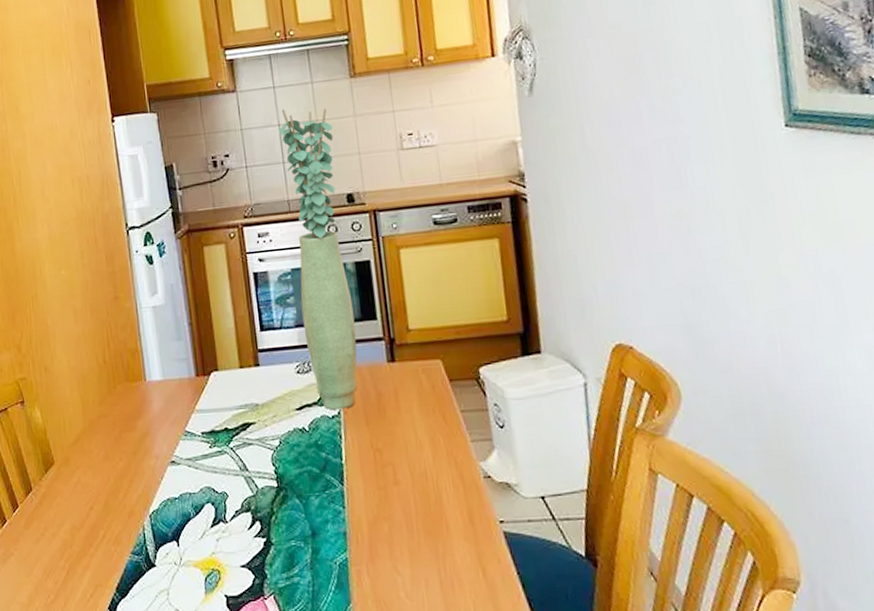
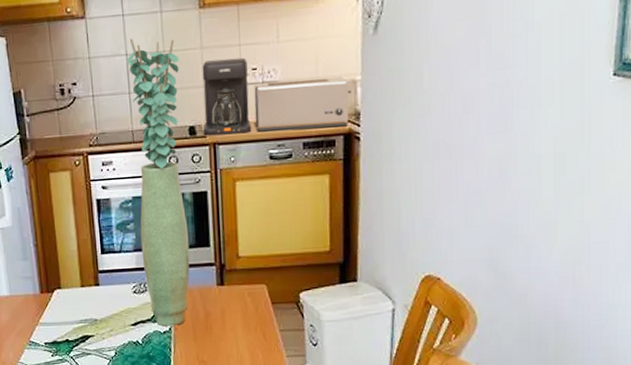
coffee maker: none [356,123,412,203] -> present [202,57,252,136]
toaster: none [411,138,513,198] -> present [254,76,351,133]

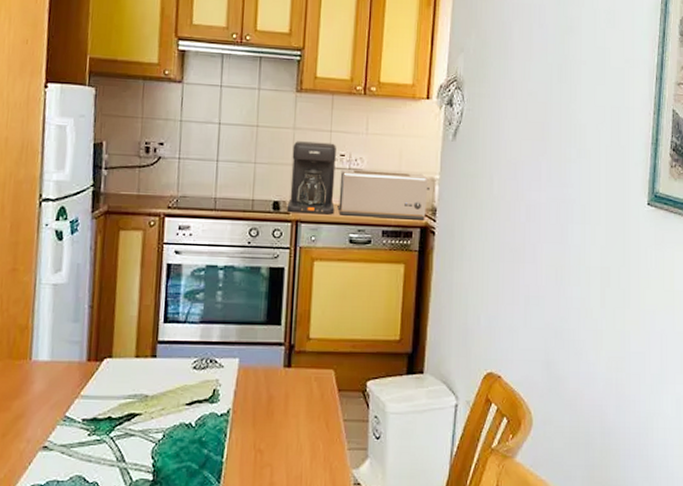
vase: present [126,38,190,327] -> none [207,109,272,409]

